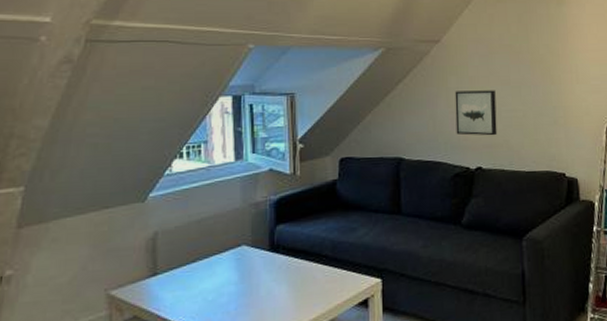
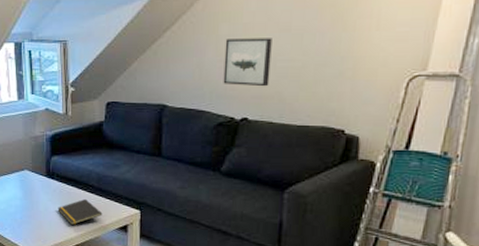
notepad: none [283,272,339,308] -> present [57,198,103,225]

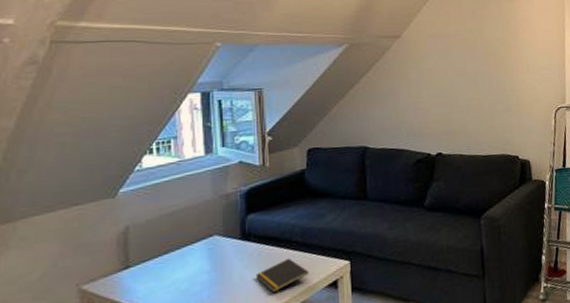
wall art: present [223,38,272,87] -> none [415,81,456,124]

